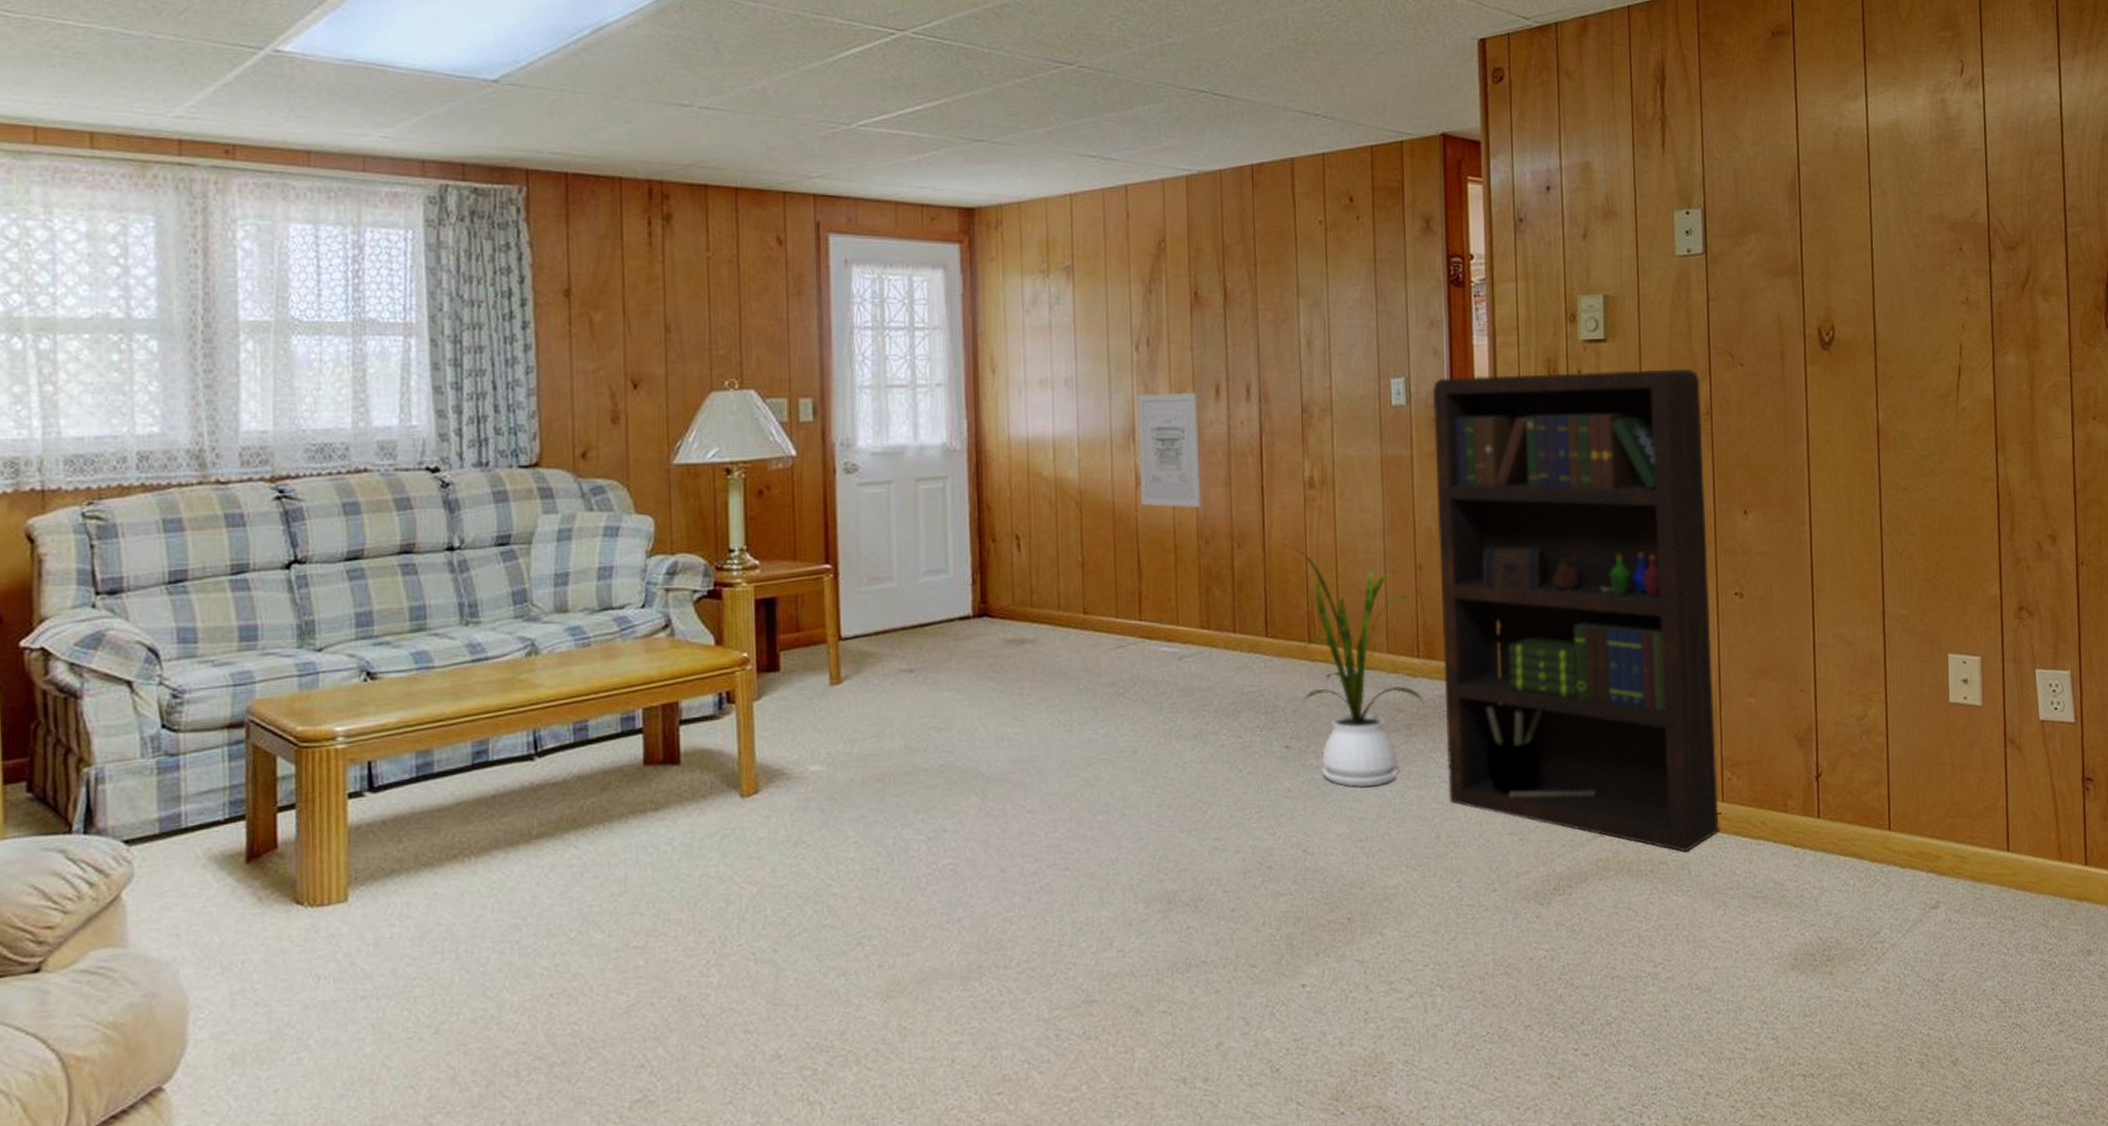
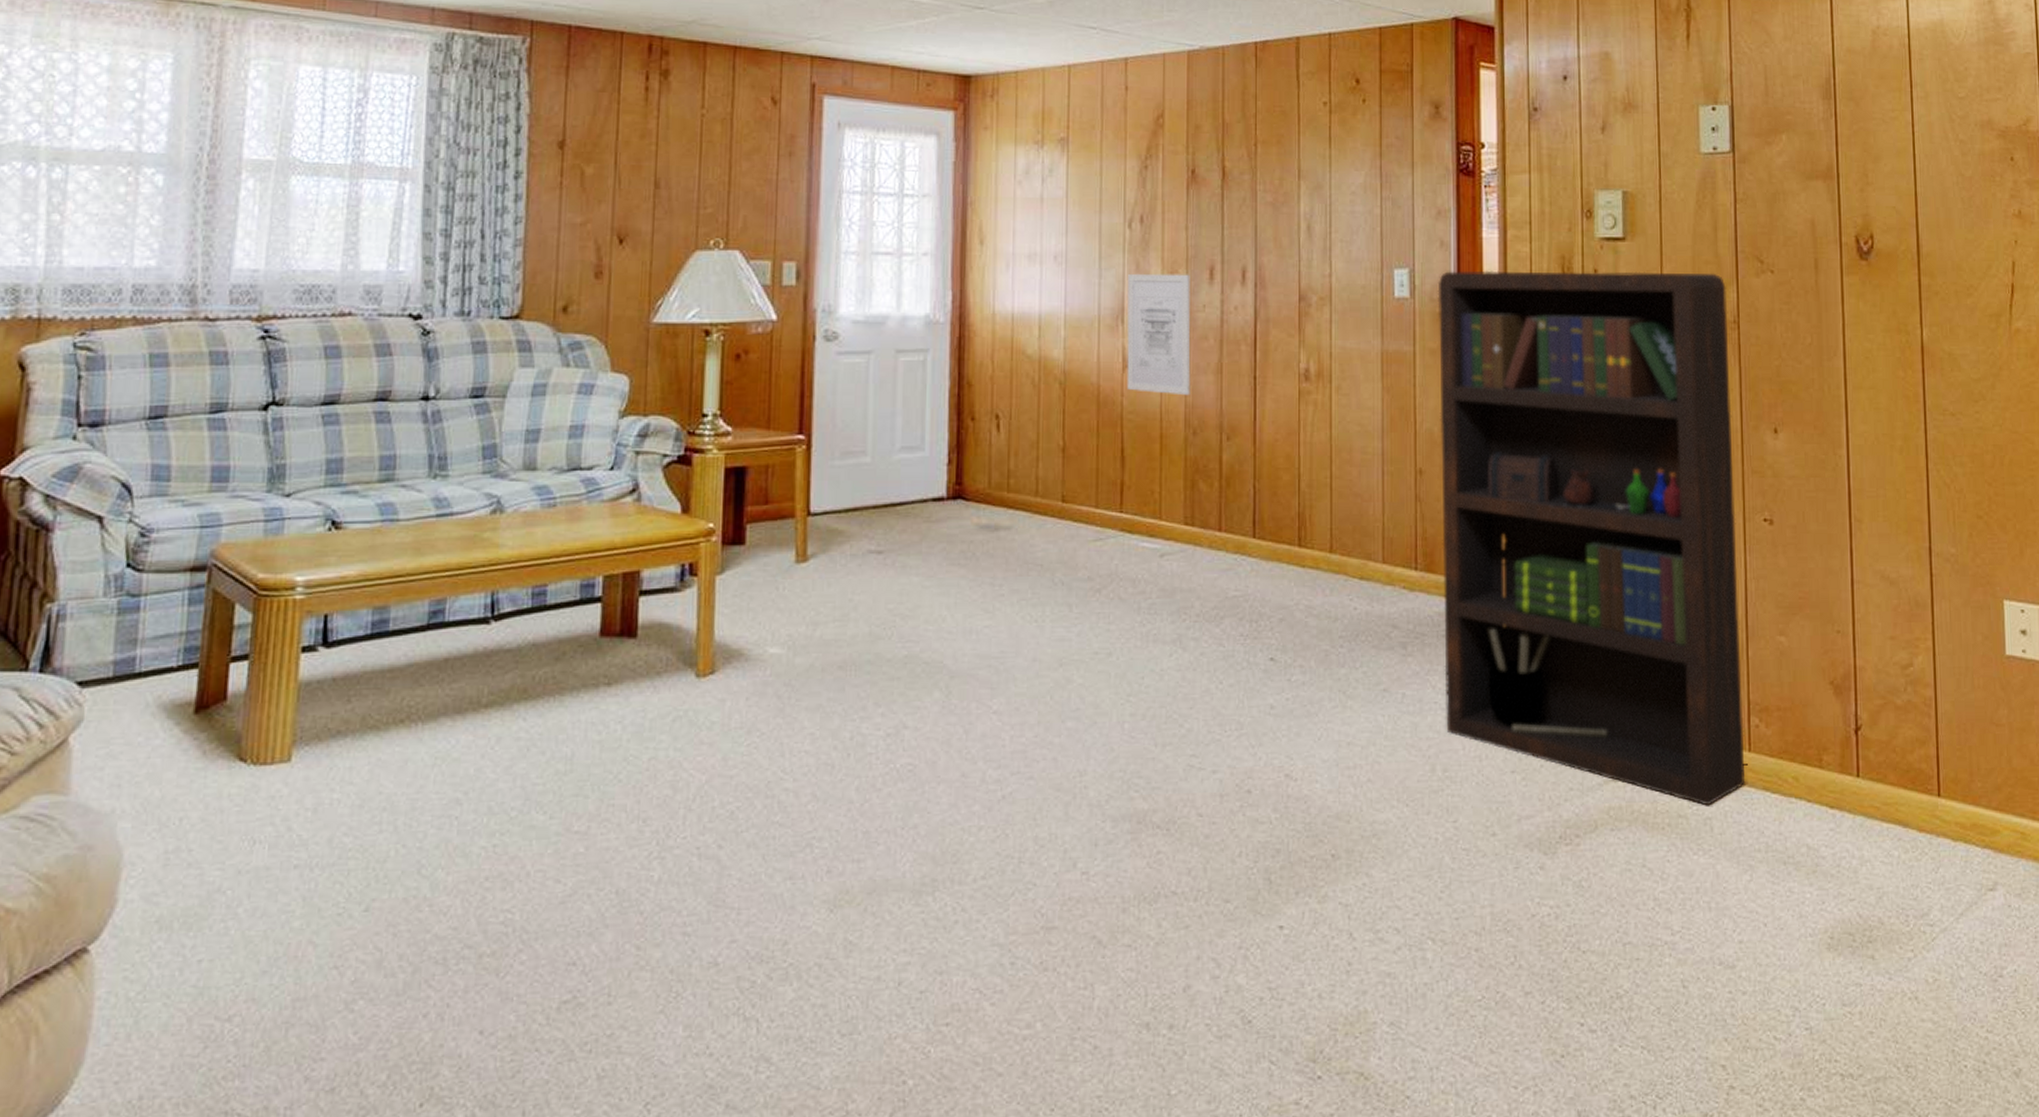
house plant: present [1280,543,1425,788] -> none [1272,438,1422,710]

